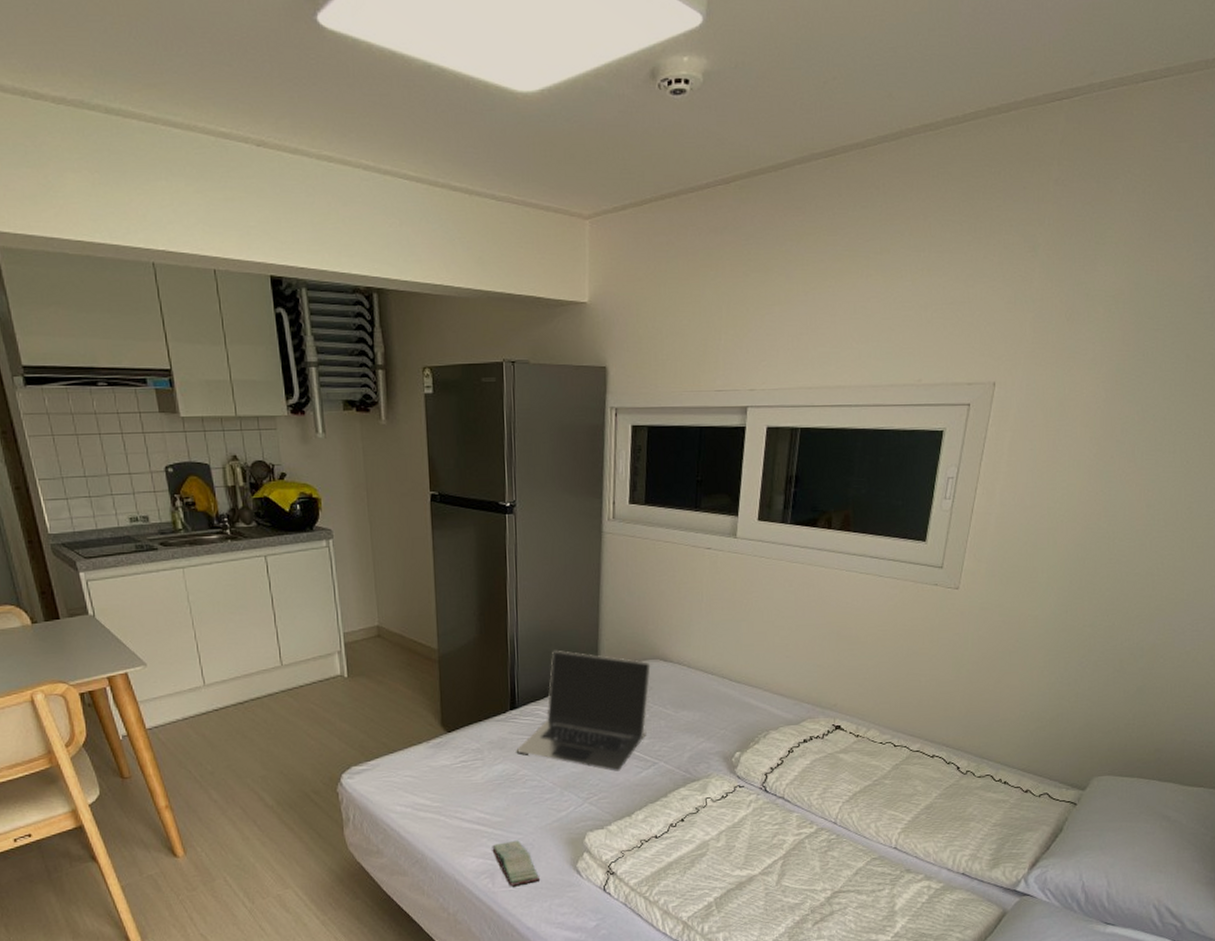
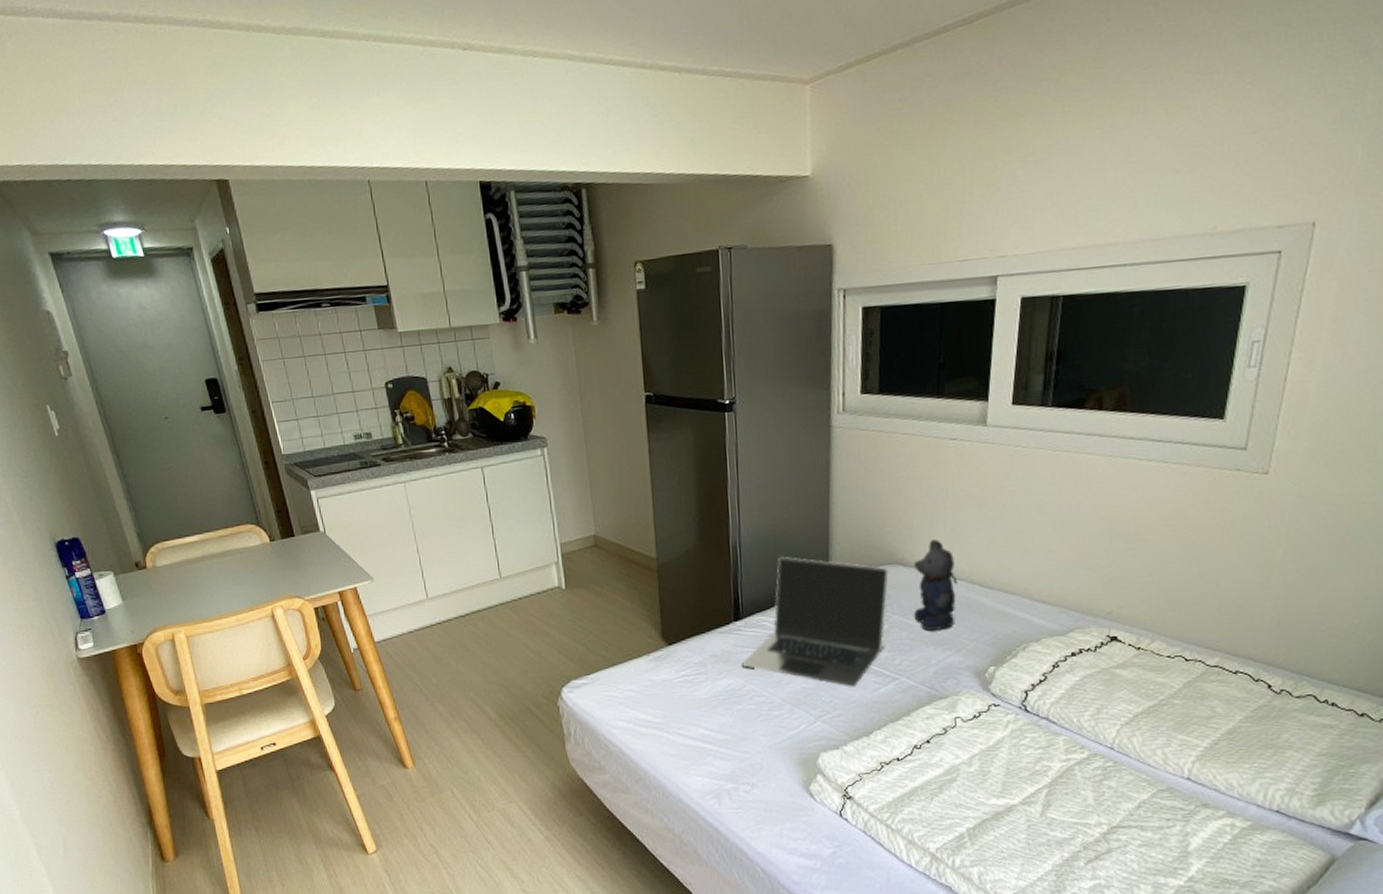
book: present [492,840,541,886] -> none [717,759,770,807]
bear: none [672,638,711,720] -> present [914,539,958,631]

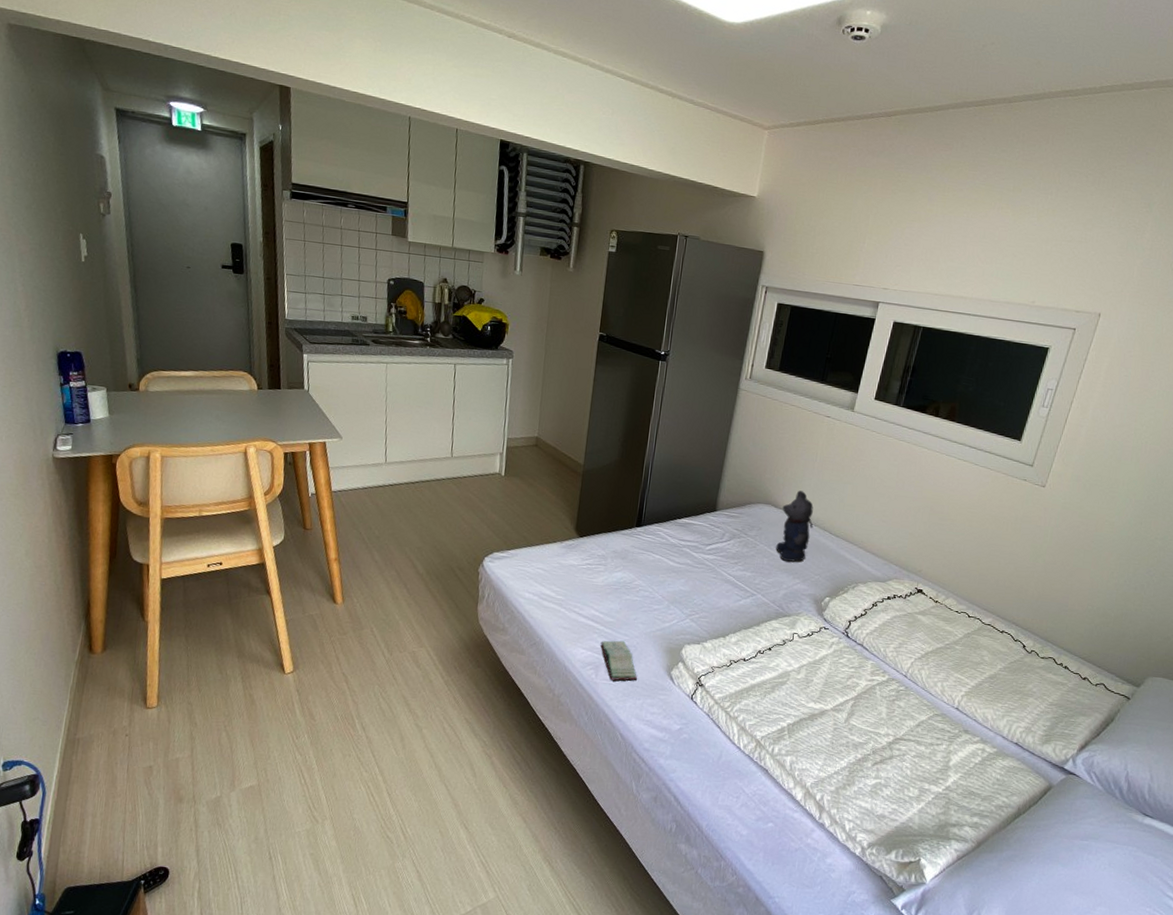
book: none [717,759,770,807] -> present [600,640,638,681]
laptop: present [741,557,889,687] -> none [635,482,763,596]

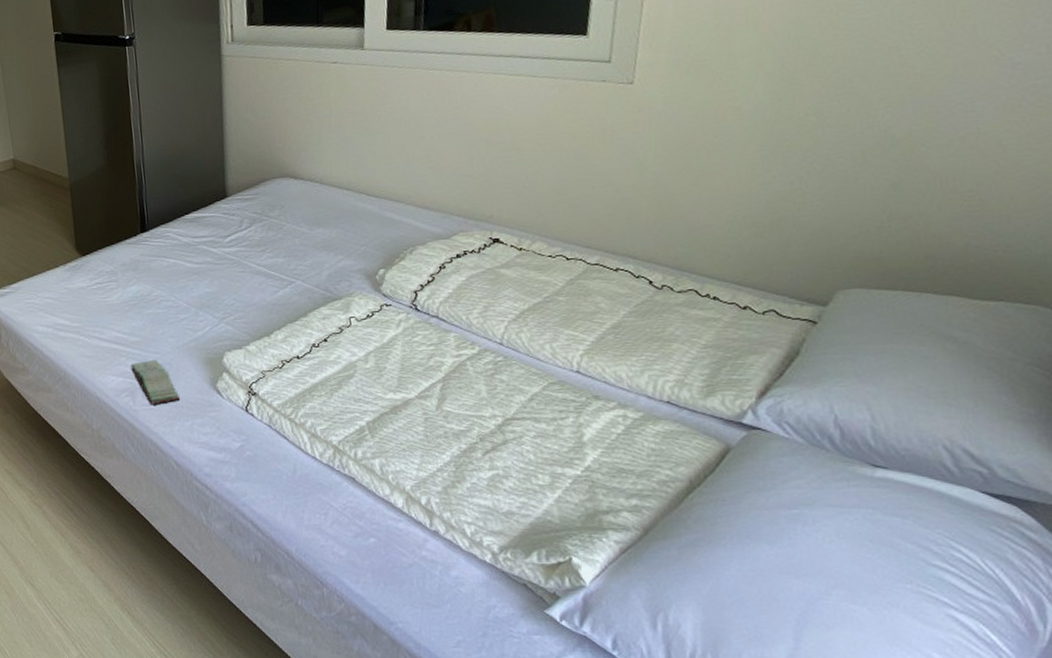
bear: present [776,490,814,562] -> none [304,153,346,237]

